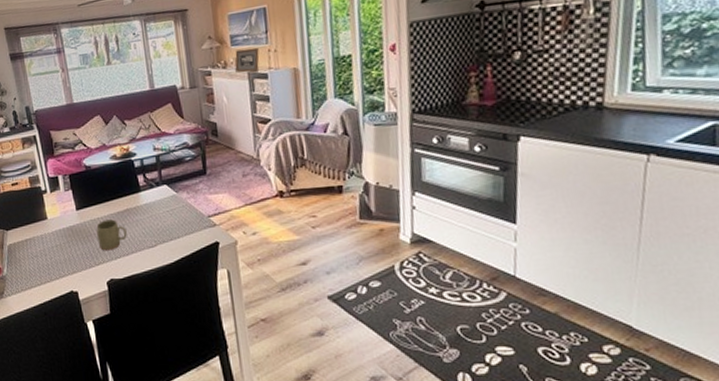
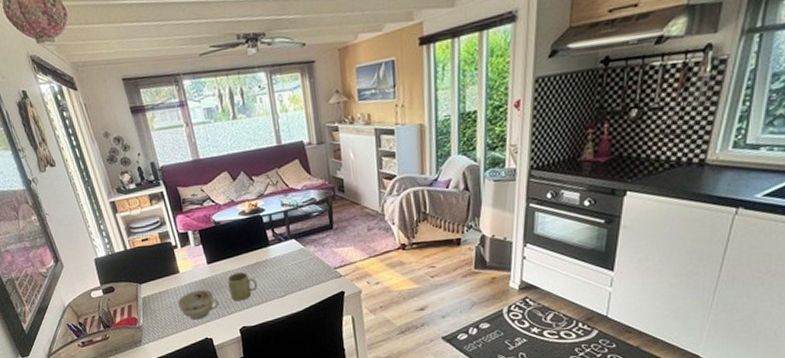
teacup: none [44,238,87,271] -> present [178,290,220,320]
picture frame: present [235,47,259,73] -> none [362,102,387,129]

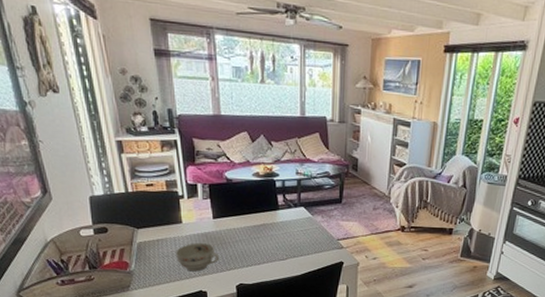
mug: present [227,272,258,301] -> none [231,231,261,259]

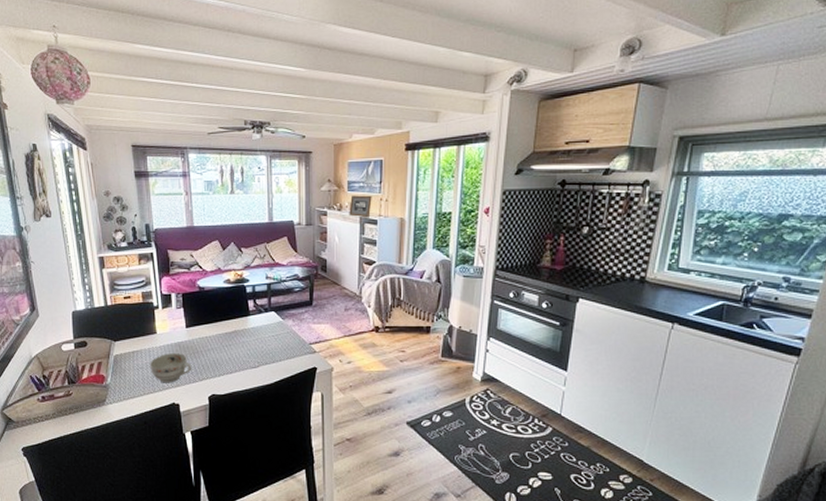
picture frame: none [383,95,407,120] -> present [349,195,372,218]

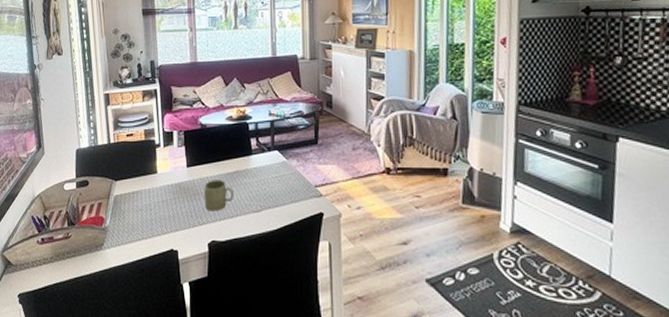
teacup: present [150,353,192,383] -> none [149,194,192,227]
mug: none [204,339,232,368] -> present [204,180,234,211]

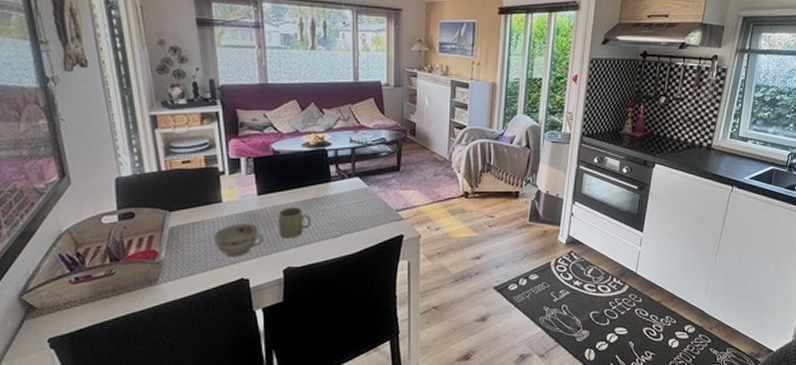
teacup: none [149,194,192,227] -> present [214,223,265,257]
picture frame: present [354,27,378,51] -> none [440,57,464,81]

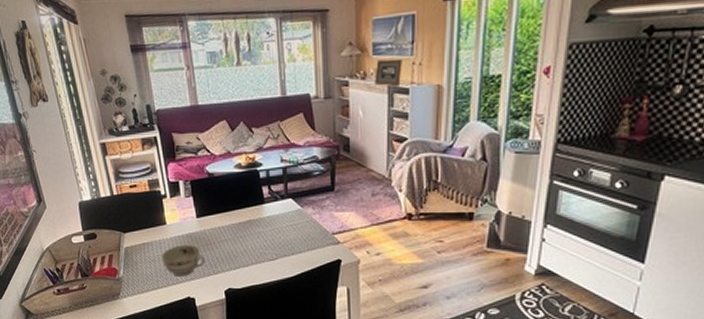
mug: present [278,207,311,239] -> none [216,229,248,261]
picture frame: none [440,57,464,81] -> present [375,58,402,87]

